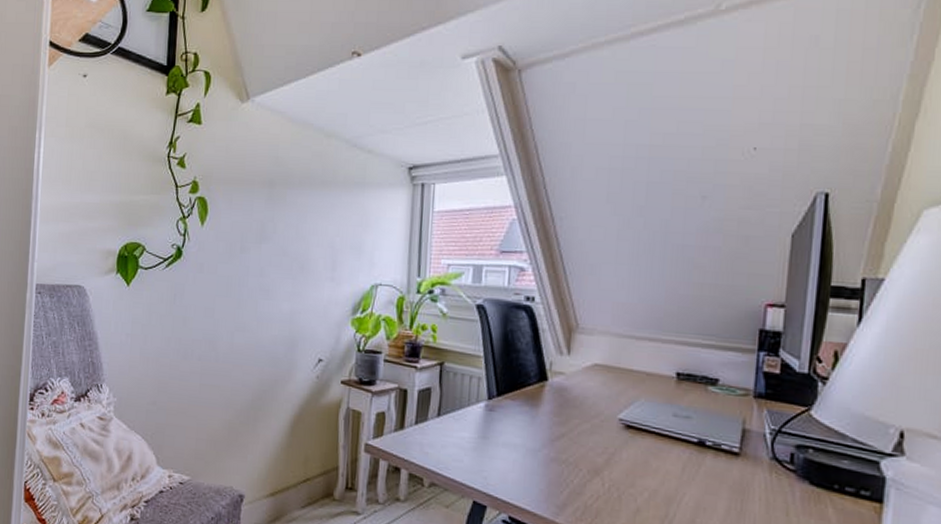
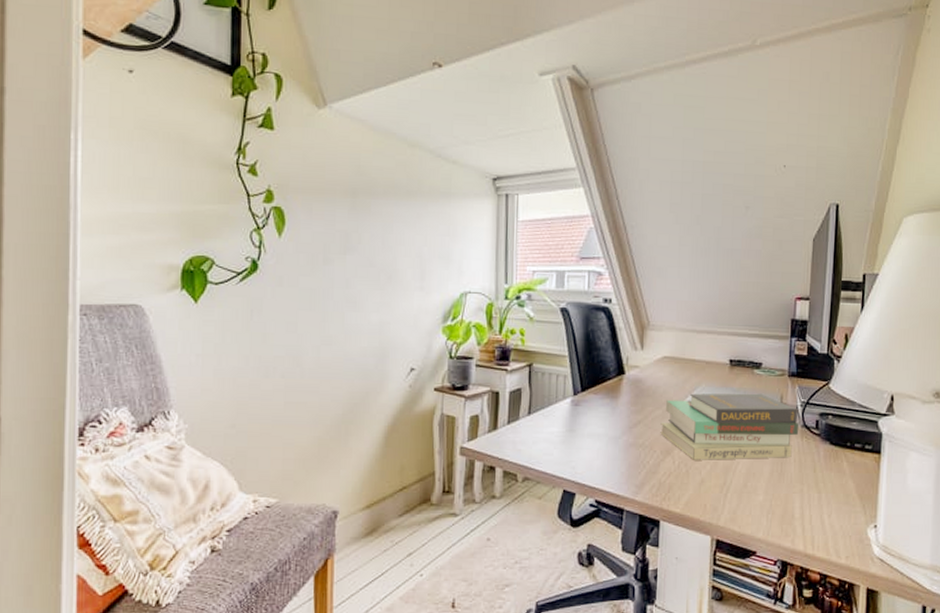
books: none [587,408,767,495] -> present [660,393,799,460]

